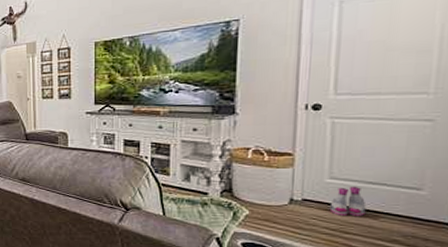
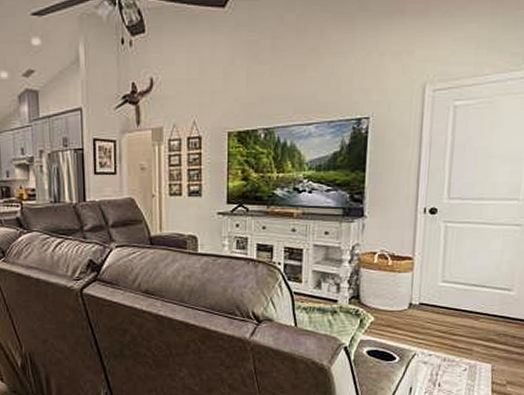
boots: present [329,186,367,217] -> none [441,288,470,319]

